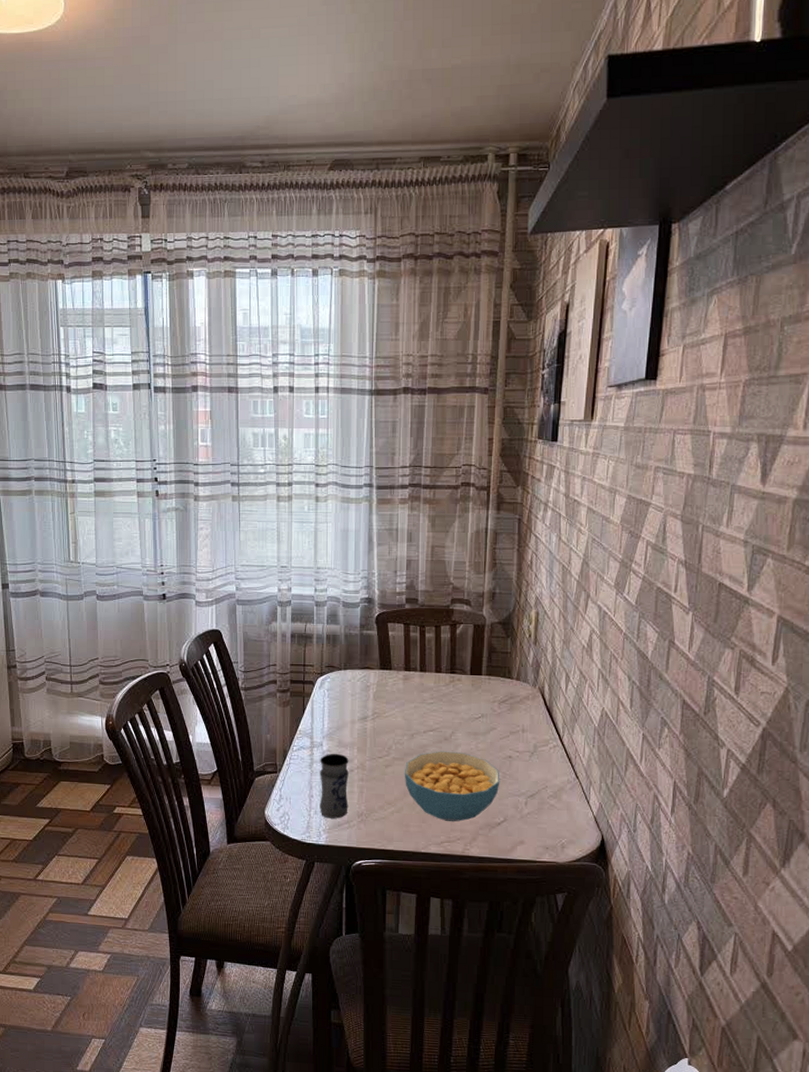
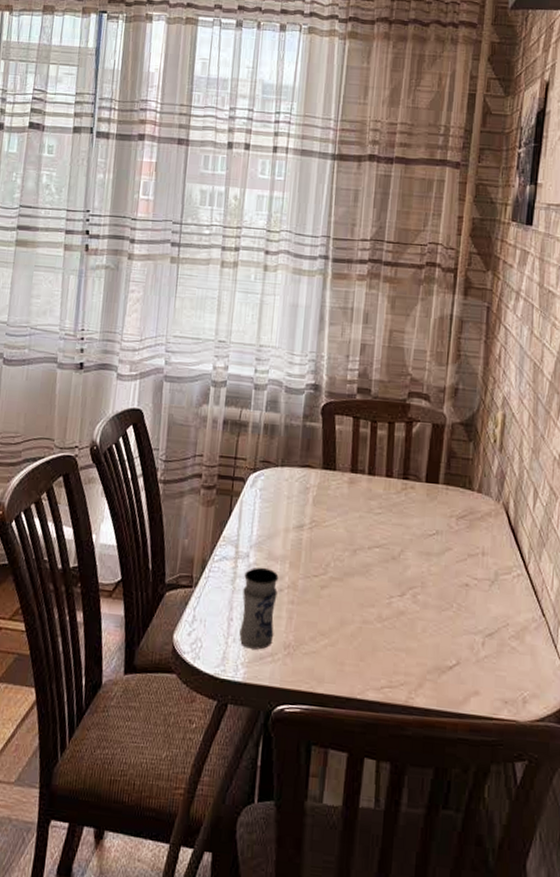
cereal bowl: present [404,751,500,822] -> none [342,572,455,663]

